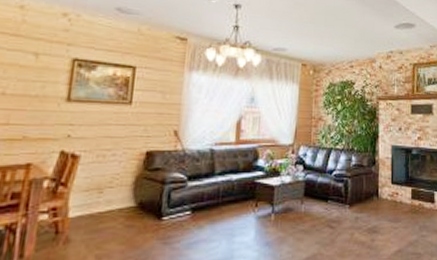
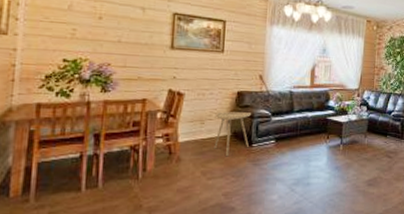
side table: none [113,177,162,235] -> present [214,112,251,157]

